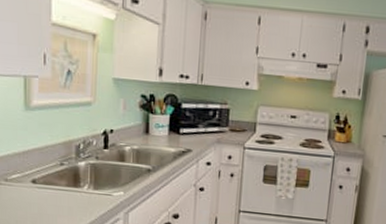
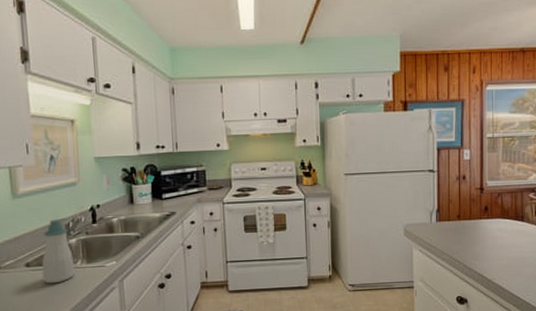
soap bottle: none [48,137,81,205] -> present [42,217,75,284]

